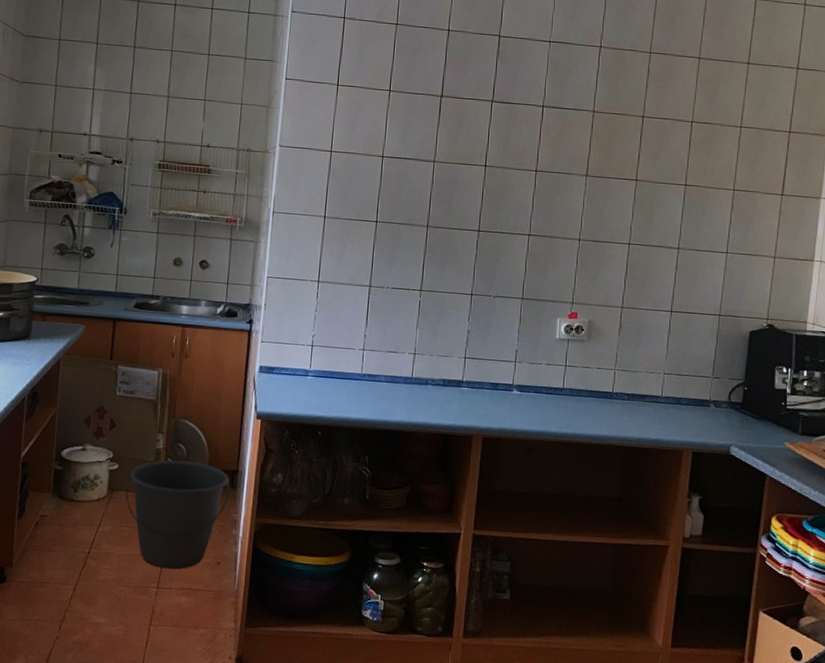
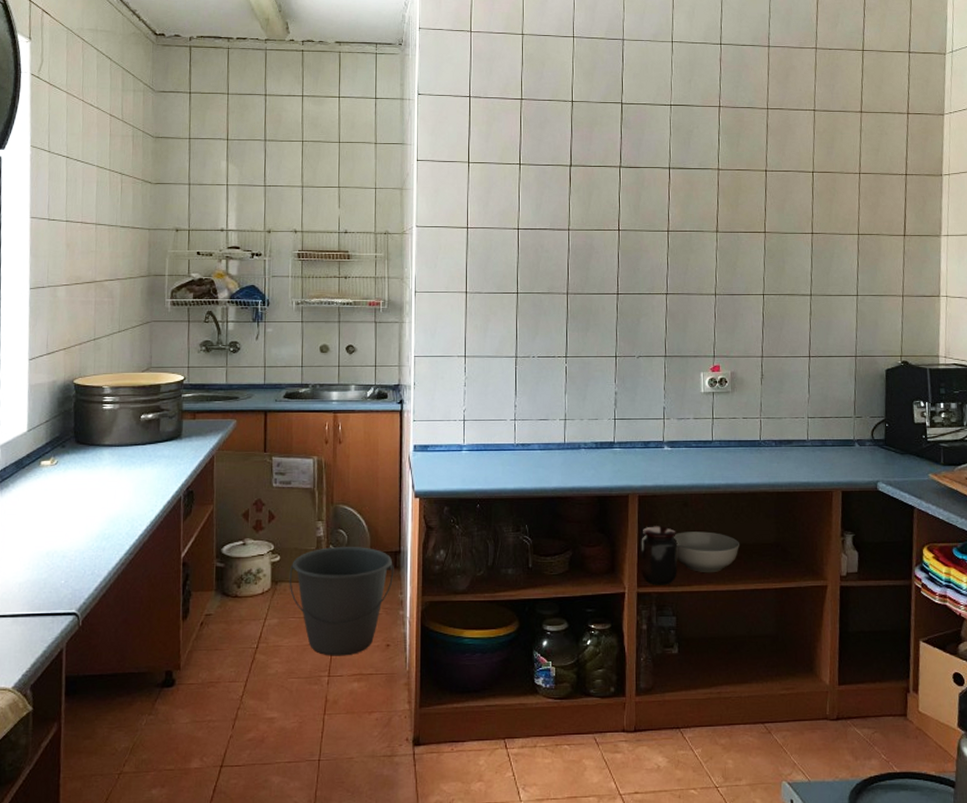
jar: none [479,469,519,530] -> present [641,526,678,585]
bowl: none [514,477,583,522] -> present [673,531,741,572]

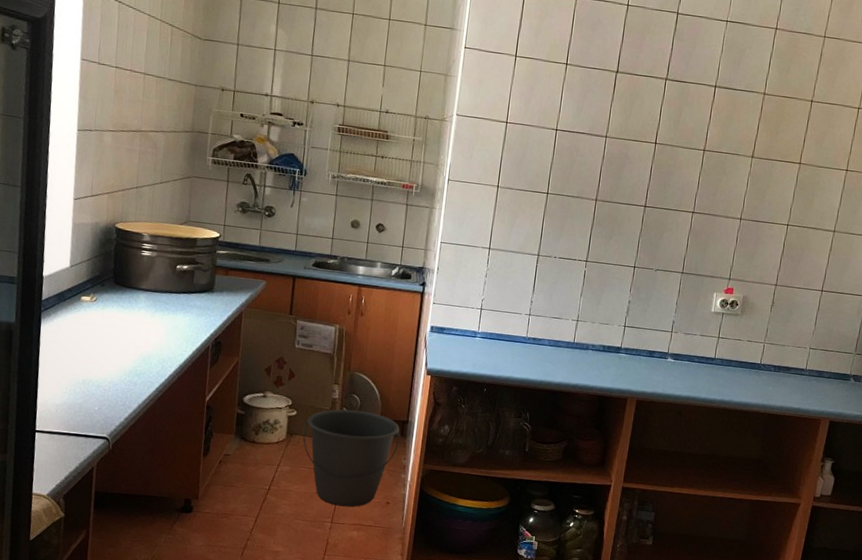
jar: present [641,526,678,585] -> none [629,429,667,484]
bowl: present [673,531,741,572] -> none [663,438,726,478]

